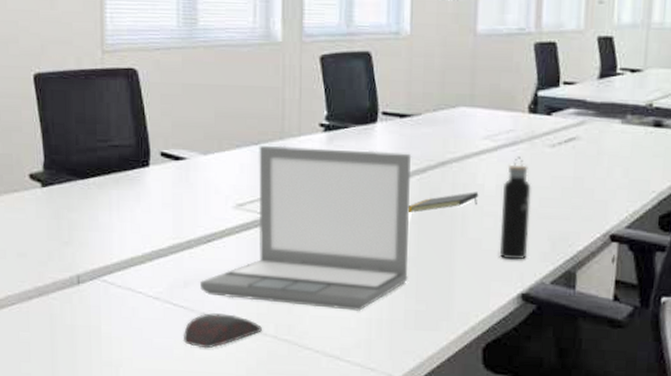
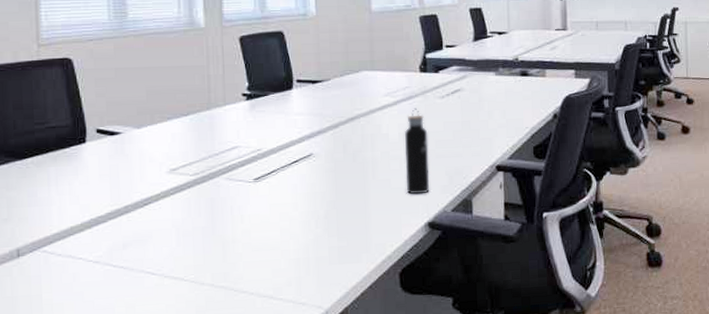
computer mouse: present [183,313,262,349] -> none [123,268,199,304]
laptop: present [200,145,412,311] -> none [139,113,329,255]
notepad: present [407,192,479,214] -> none [324,140,385,164]

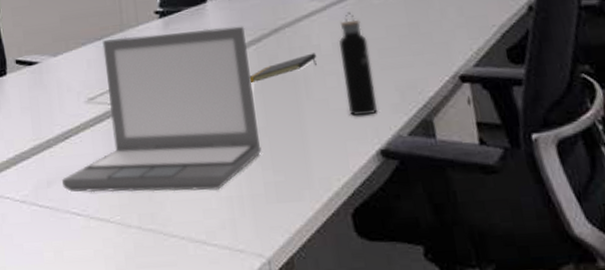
laptop: none [139,113,329,255] -> present [62,26,262,193]
notepad: none [324,140,385,164] -> present [249,53,317,84]

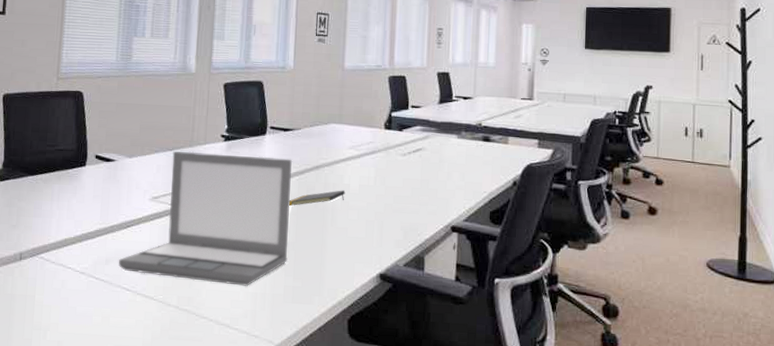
water bottle: present [339,12,378,116] -> none [362,162,387,246]

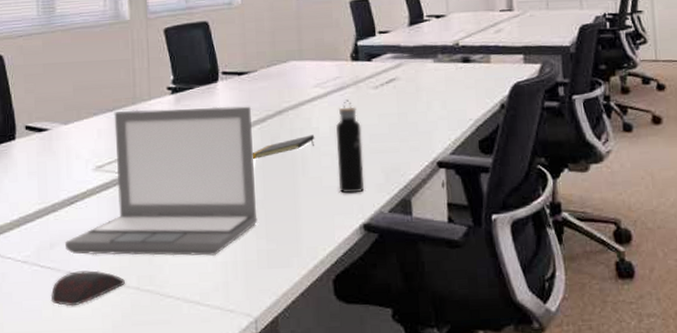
computer mouse: none [101,286,167,316] -> present [50,270,125,307]
water bottle: none [362,162,387,246] -> present [336,99,365,194]

